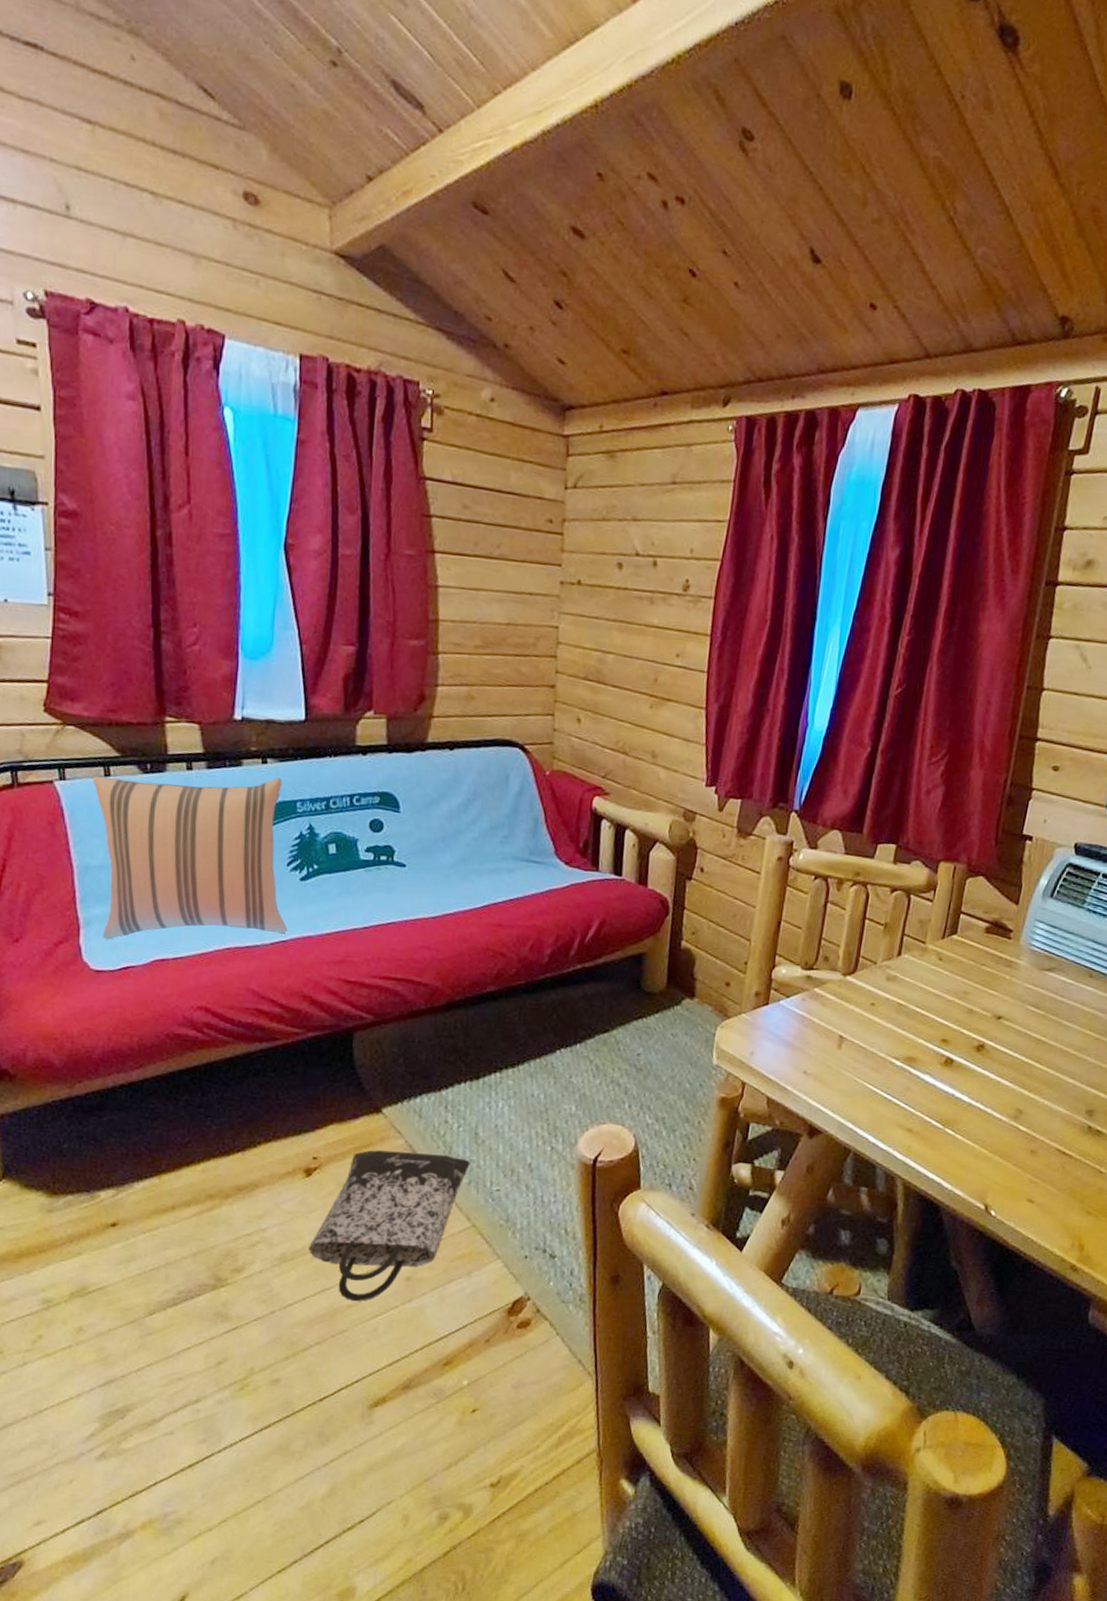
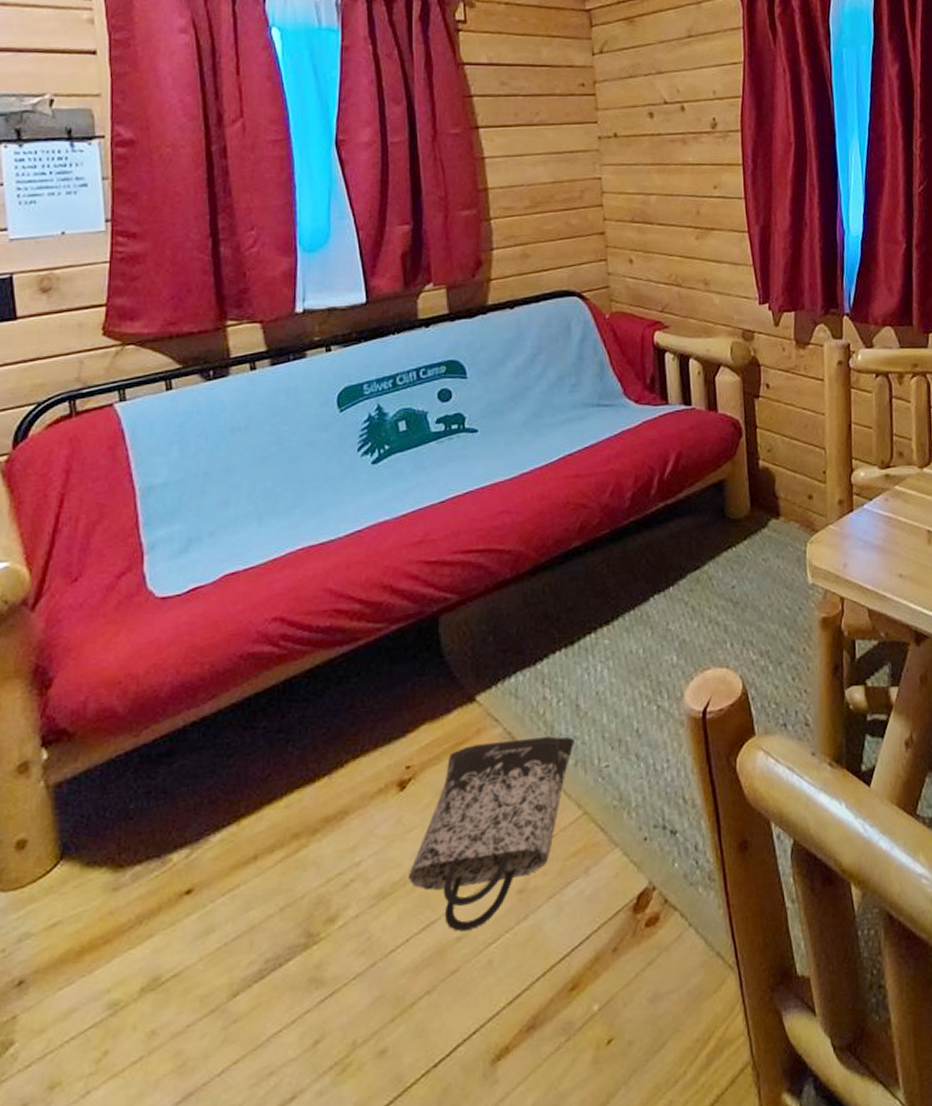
pillow: present [92,775,287,940] -> none [154,363,362,562]

